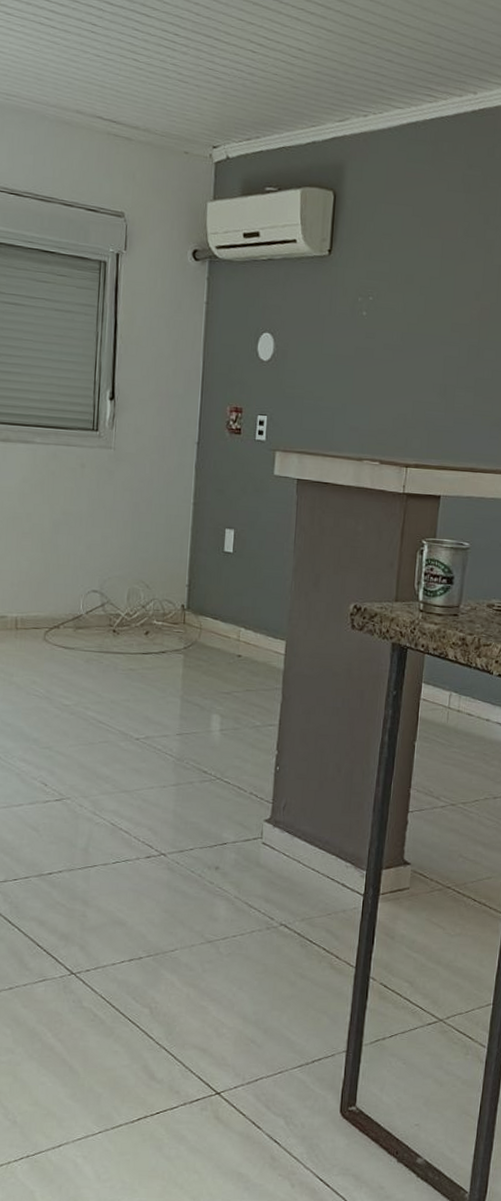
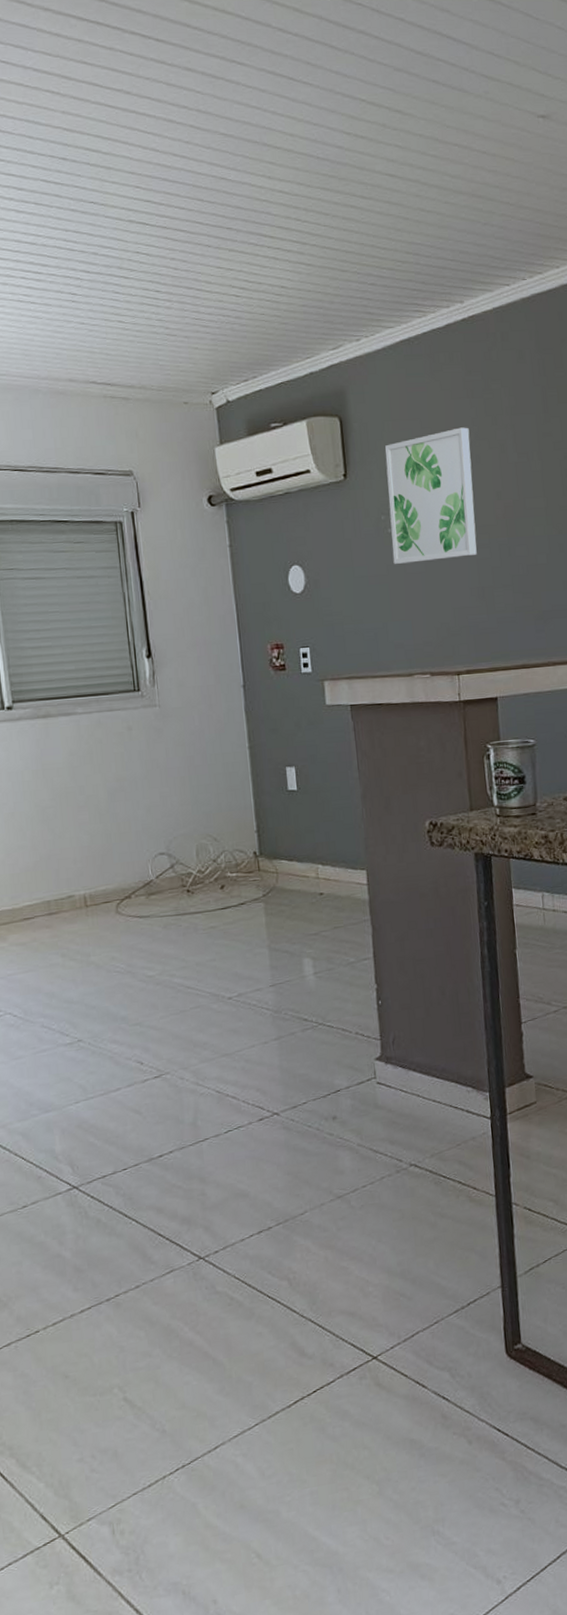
wall art: none [362,221,460,352] -> present [385,427,477,565]

